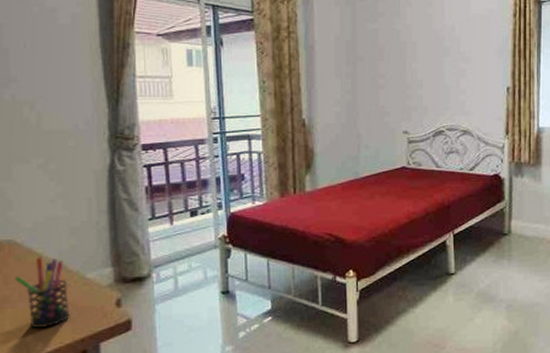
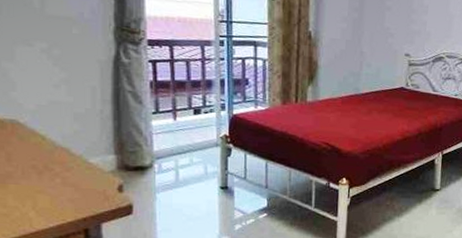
pen holder: present [15,257,70,329] -> none [18,138,73,206]

